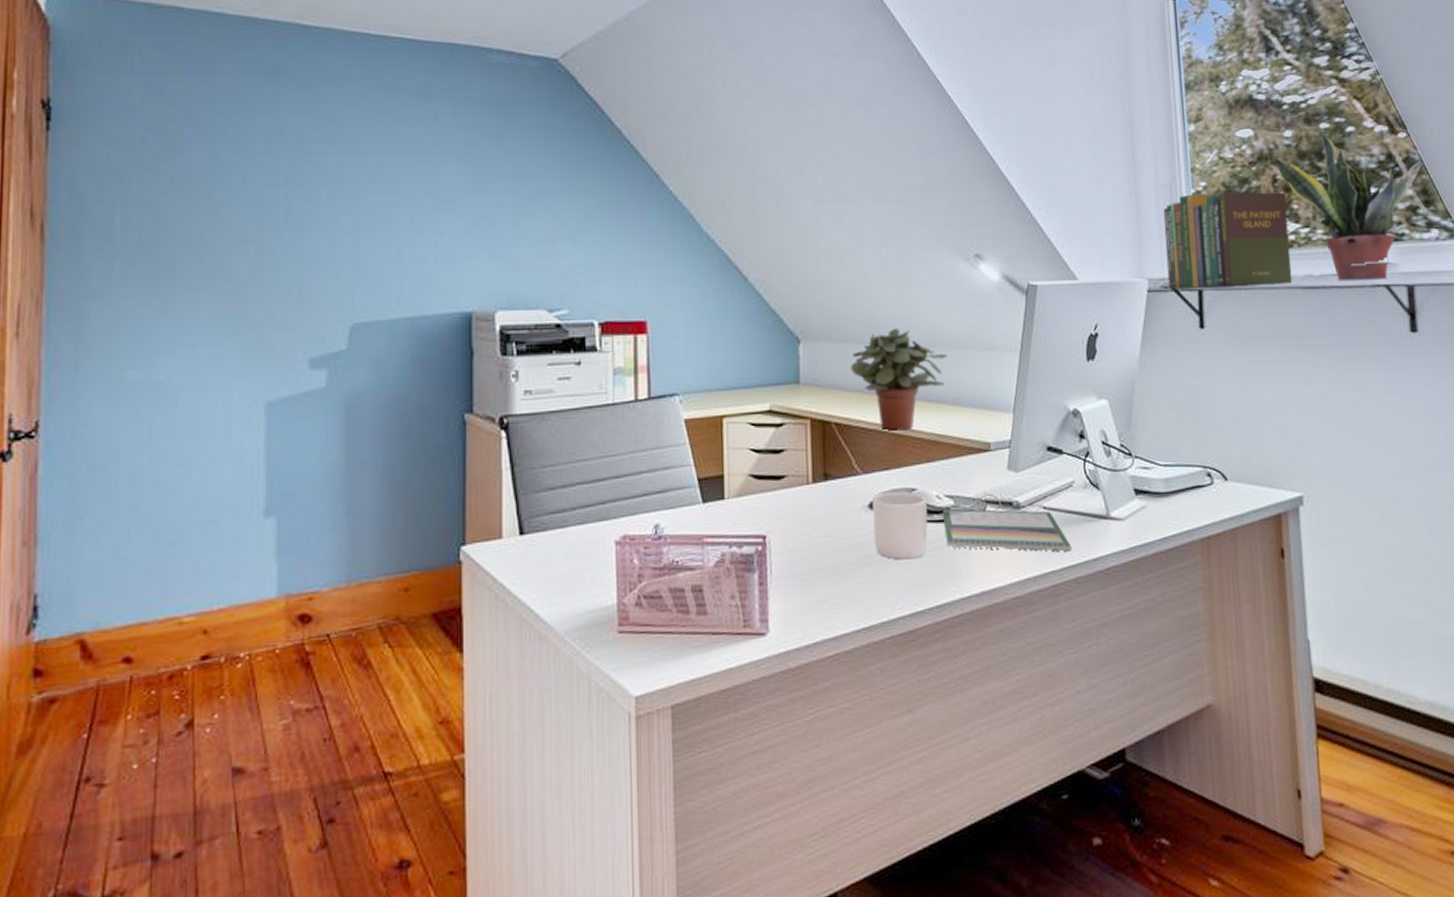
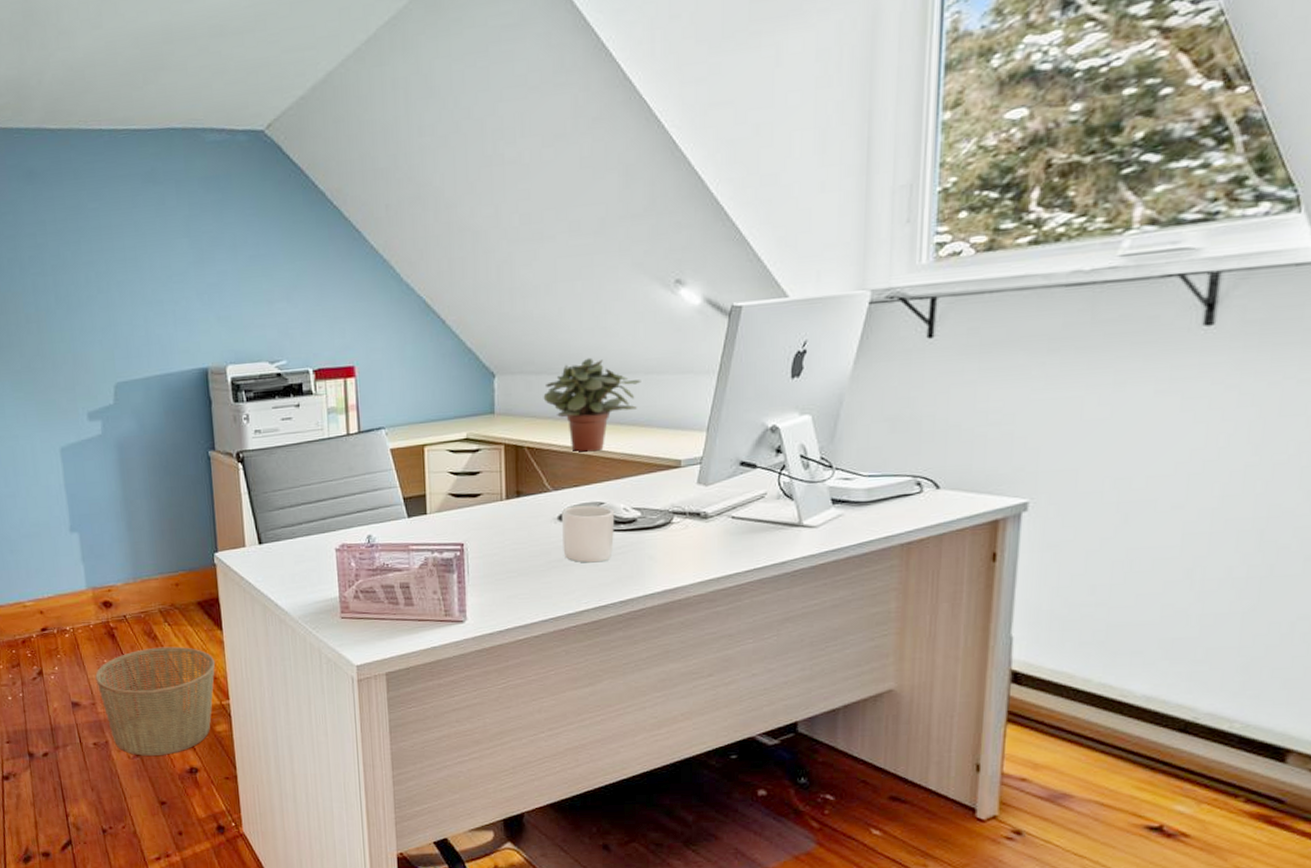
basket: none [274,677,450,847] -> present [95,646,216,757]
calendar: present [942,508,1072,553] -> none [629,519,758,557]
books: present [1163,192,1293,290] -> none [895,178,1061,300]
potted plant: present [1274,134,1424,282] -> none [1052,101,1269,275]

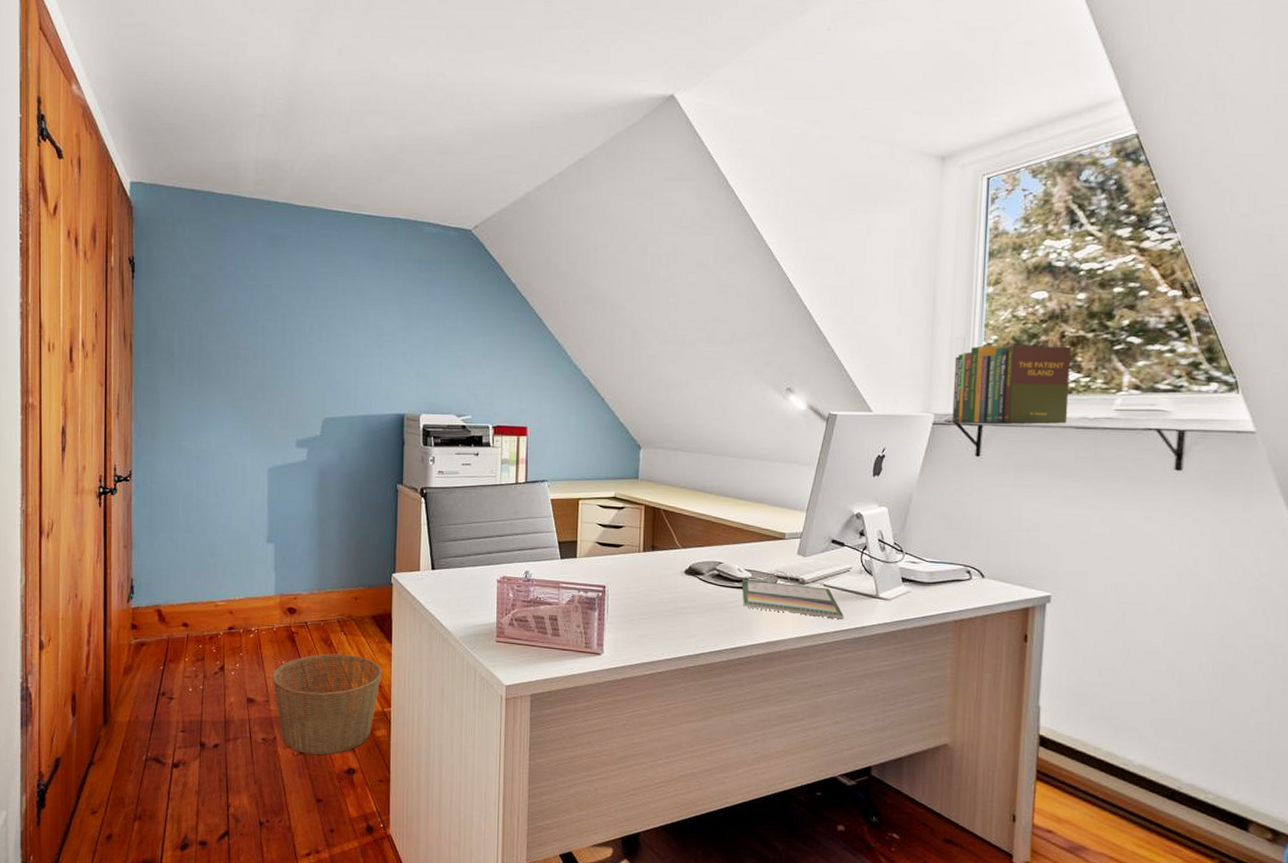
potted plant: present [543,357,641,452] -> none [678,442,757,519]
mug: present [562,505,615,563] -> none [687,563,731,613]
calendar: none [629,519,758,557] -> present [741,579,844,620]
books: none [895,178,1061,300] -> present [952,345,1071,425]

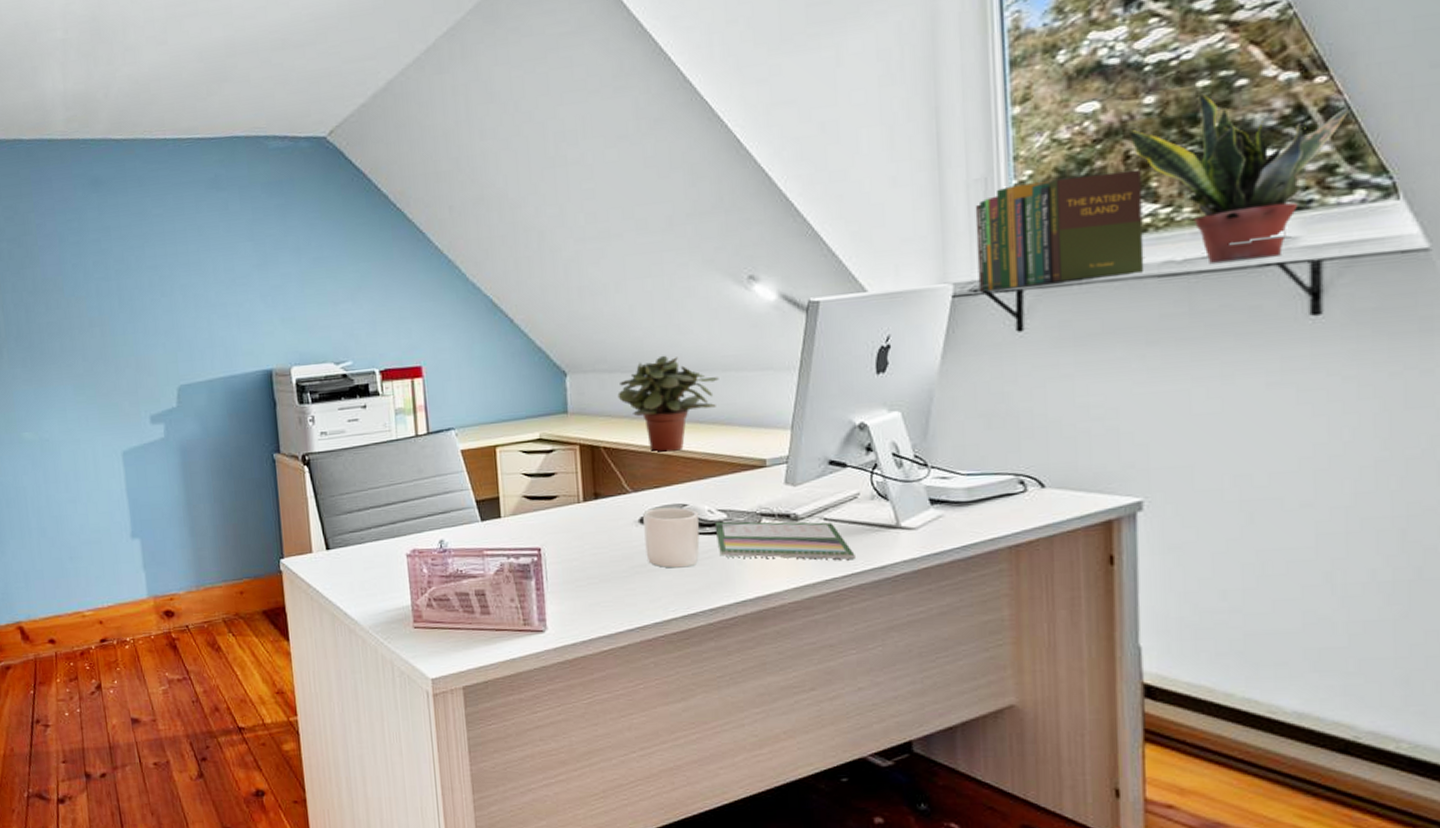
basket: present [272,653,382,755] -> none [156,658,282,778]
potted plant: none [678,442,757,519] -> present [617,355,719,452]
mug: none [687,563,731,613] -> present [643,507,700,568]
potted plant: none [1065,297,1214,425] -> present [1128,93,1353,265]

